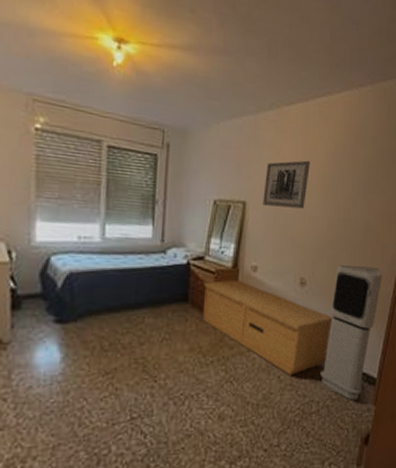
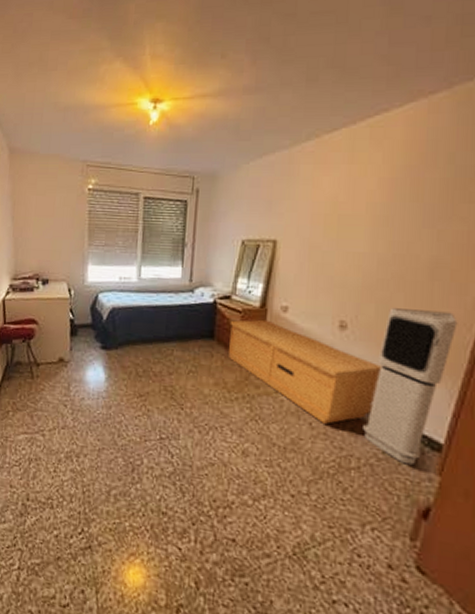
wall art: present [263,160,310,209] -> none [296,191,356,245]

